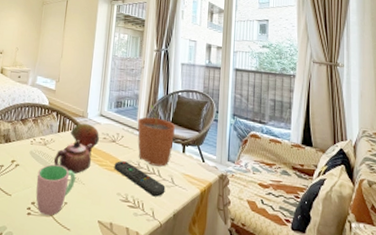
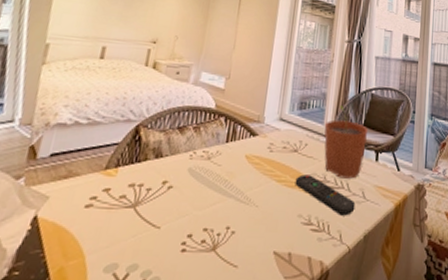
cup: present [36,164,76,216] -> none [194,184,247,251]
teapot: present [54,140,93,174] -> none [219,151,271,194]
fruit: present [71,123,100,147] -> none [242,130,279,159]

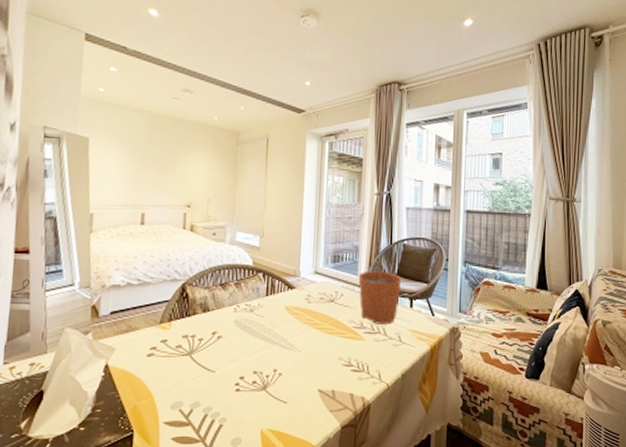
remote control: present [295,174,356,216] -> none [334,322,392,358]

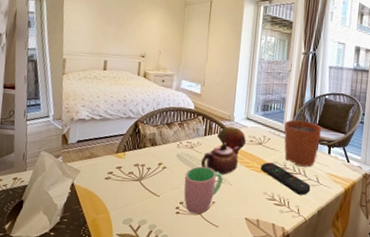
cup: none [244,333,290,390] -> present [184,166,223,215]
teapot: none [264,303,309,341] -> present [201,143,240,175]
fruit: none [281,283,316,310] -> present [217,126,247,150]
remote control: none [334,322,392,358] -> present [260,162,311,195]

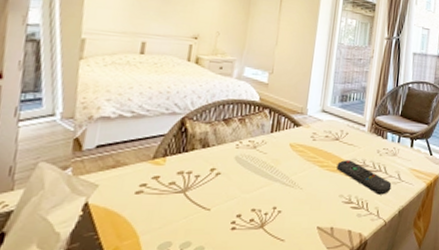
cup: present [184,166,223,215] -> none [242,170,292,228]
teapot: present [201,143,240,175] -> none [266,140,314,178]
fruit: present [217,126,247,150] -> none [286,121,321,147]
plant pot: present [284,108,322,167] -> none [363,98,405,163]

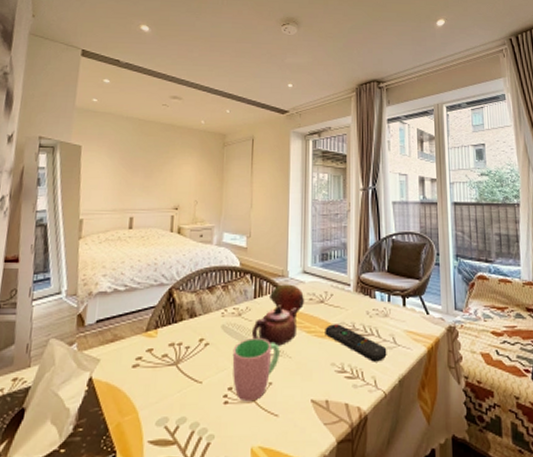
cup: none [242,170,292,228] -> present [232,338,280,402]
teapot: none [266,140,314,178] -> present [252,305,298,346]
fruit: none [286,121,321,147] -> present [270,284,305,312]

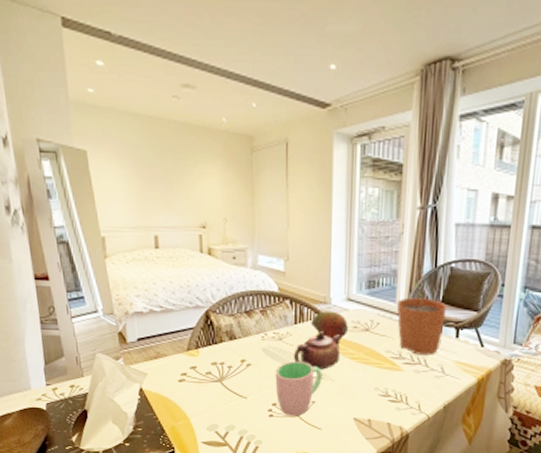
remote control: present [325,324,387,362] -> none [369,352,434,389]
plant pot: none [347,254,393,325] -> present [396,282,448,355]

